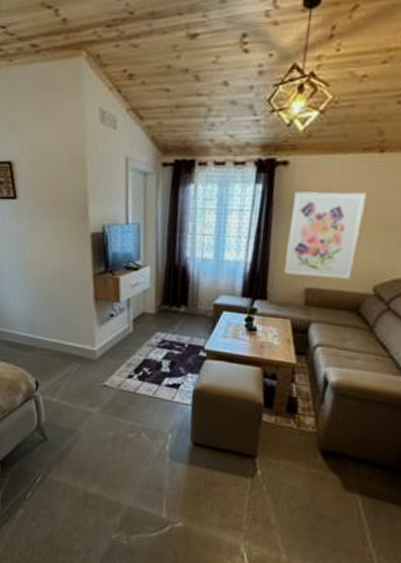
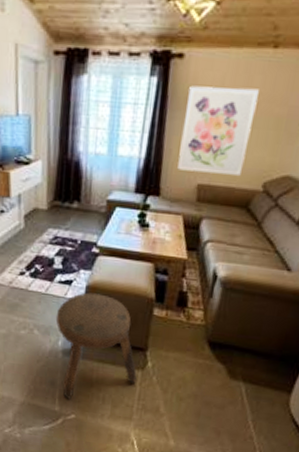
stool: none [163,396,247,506] -> present [55,292,138,399]

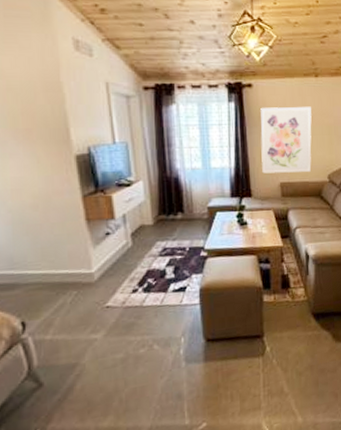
stool: present [55,292,138,399] -> none [174,293,260,408]

